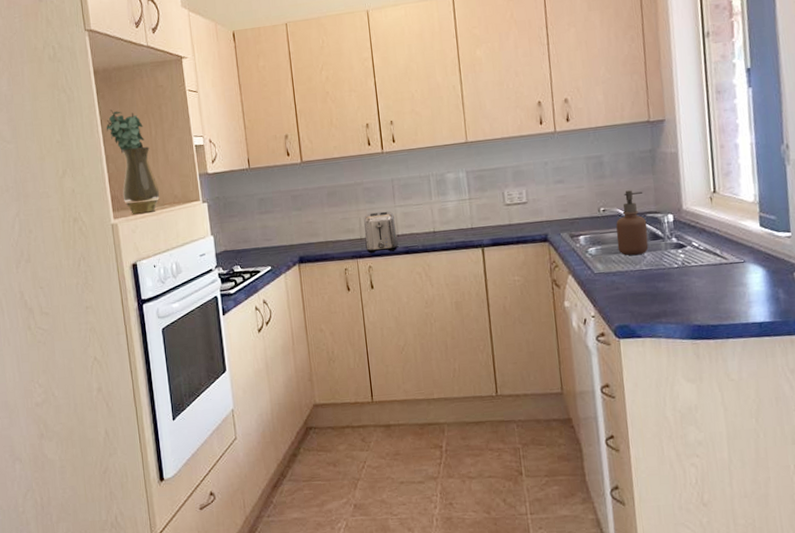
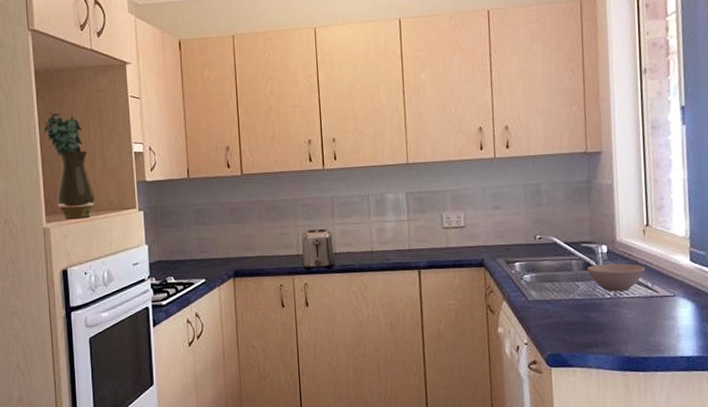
soap dispenser: present [616,190,649,256] -> none [551,219,582,284]
bowl: none [653,232,714,261] -> present [586,263,646,292]

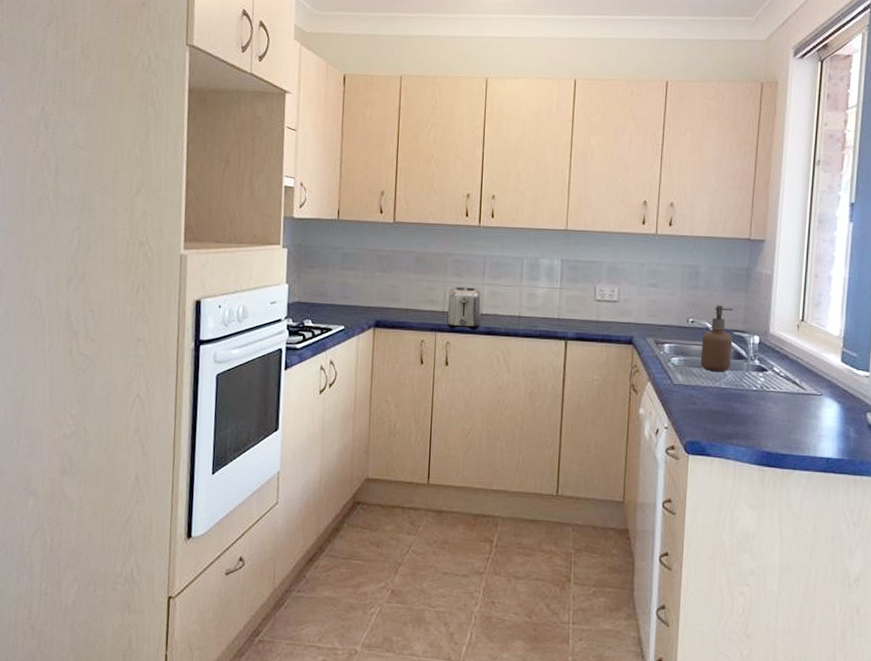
vase: present [43,111,95,219] -> none [191,133,238,249]
soap dispenser: none [551,219,582,284] -> present [700,305,734,371]
bowl: present [586,263,646,292] -> none [736,355,796,385]

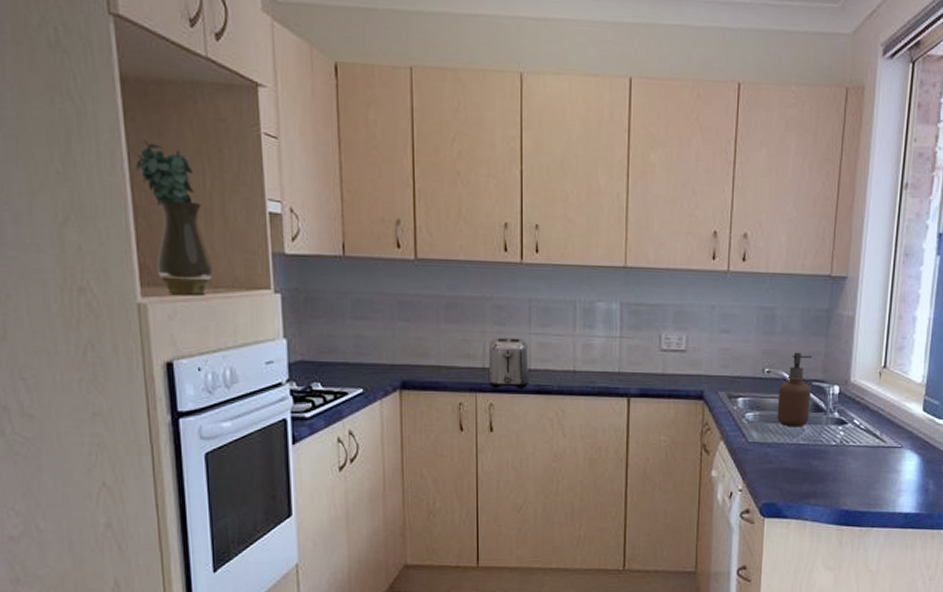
vase: none [191,133,238,249] -> present [135,140,212,295]

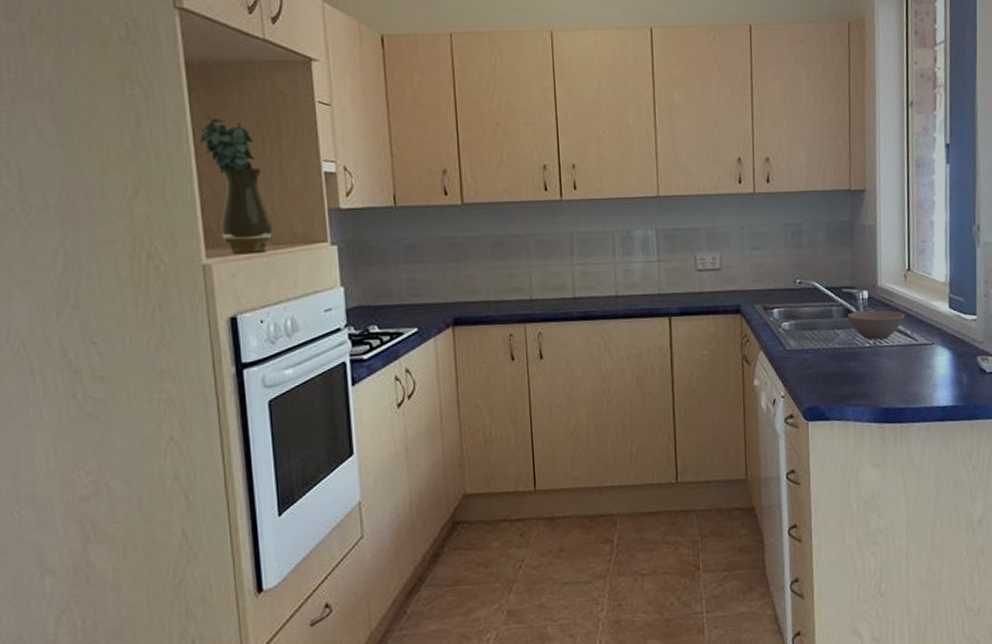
toaster: present [488,337,529,390] -> none [535,269,575,318]
soap dispenser: present [777,352,813,426] -> none [811,262,842,332]
bowl: none [814,407,876,438] -> present [847,310,906,340]

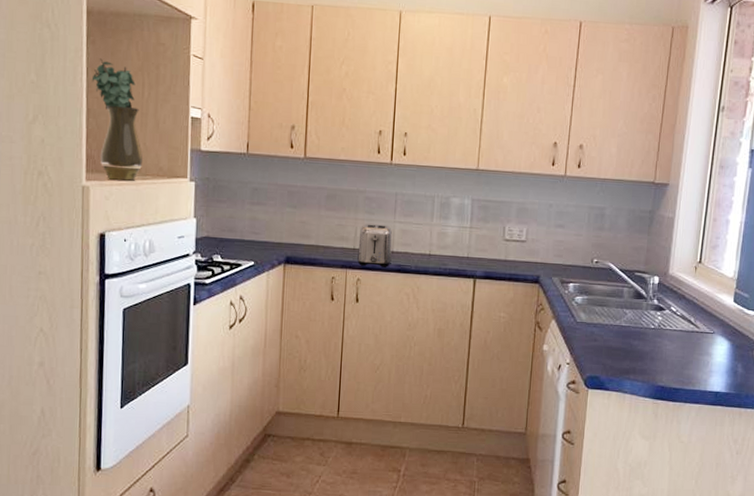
toaster: none [535,269,575,318] -> present [357,224,393,269]
bowl: present [847,310,906,340] -> none [636,295,692,323]

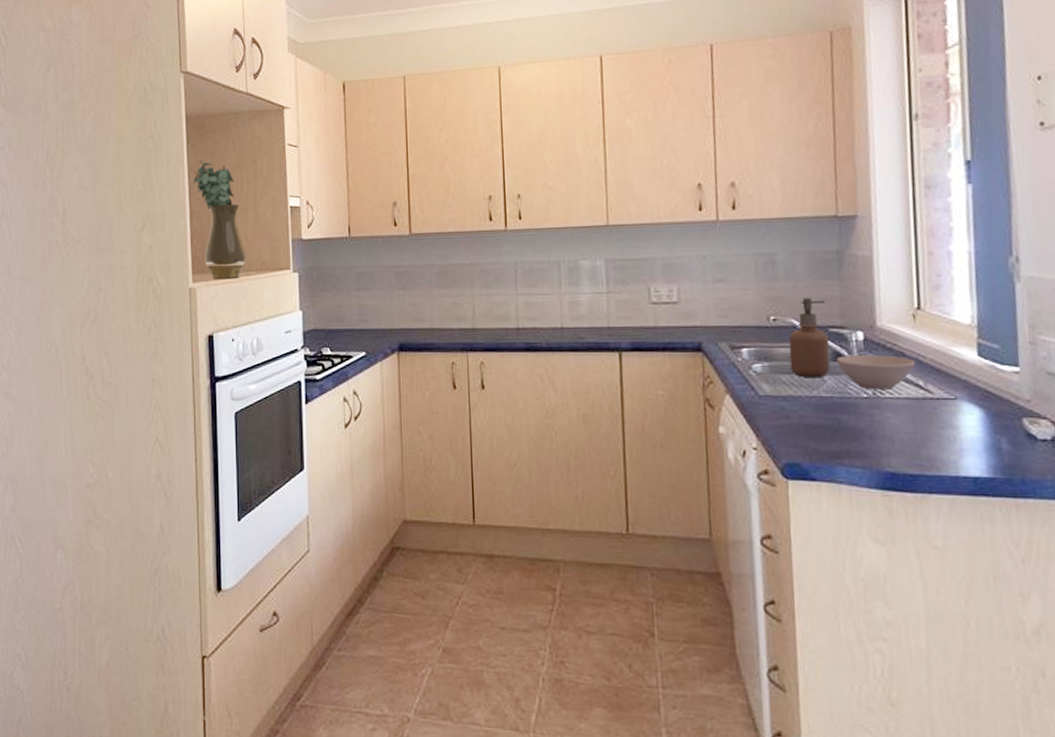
toaster: present [357,224,393,269] -> none [478,299,518,348]
soap dispenser: none [602,246,636,310] -> present [789,297,830,377]
bowl: none [636,295,692,323] -> present [836,355,916,390]

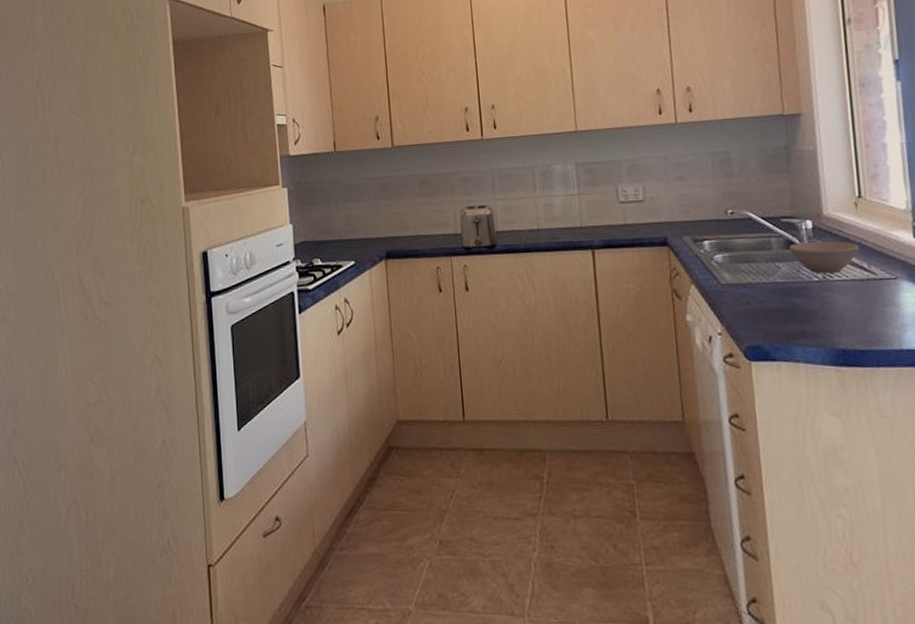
vase: present [193,160,245,279] -> none [182,83,236,197]
toaster: none [478,299,518,348] -> present [459,204,498,251]
soap dispenser: present [789,297,830,377] -> none [746,191,784,265]

